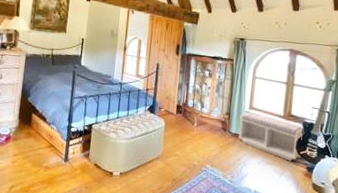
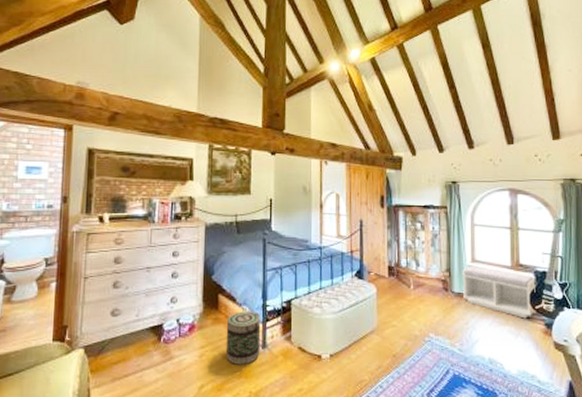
basket: none [33,129,65,173] -> present [225,311,261,365]

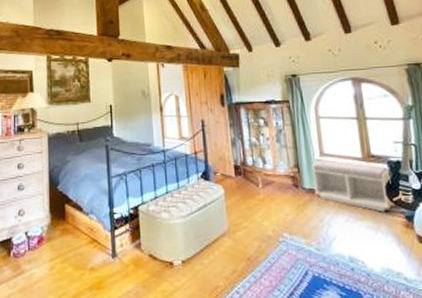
basket: present [225,311,261,365] -> none [74,220,111,276]

